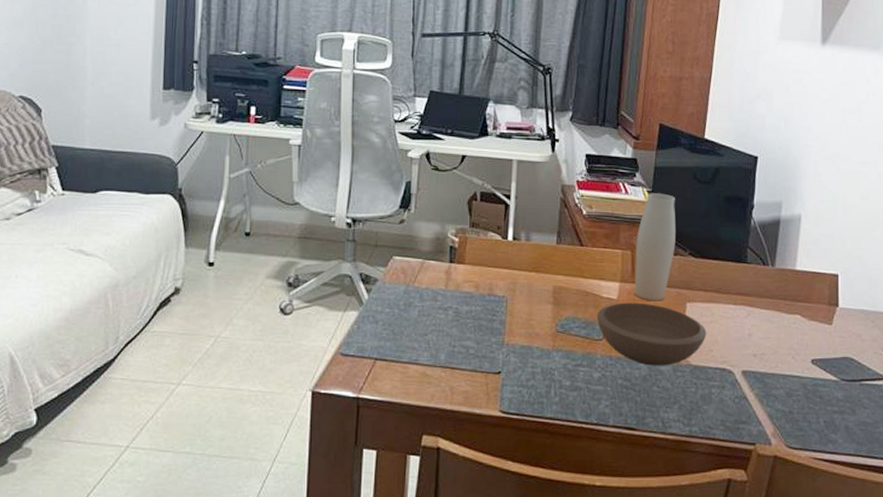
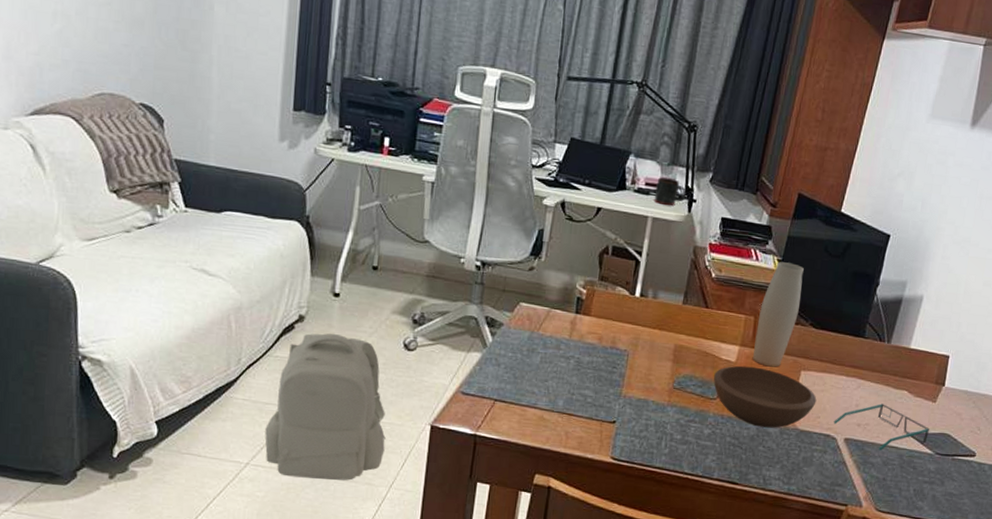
backpack: none [144,304,267,458] -> present [265,333,386,481]
mug: none [517,121,548,147] -> present [654,177,687,205]
glasses: none [728,331,830,382] -> present [833,404,929,452]

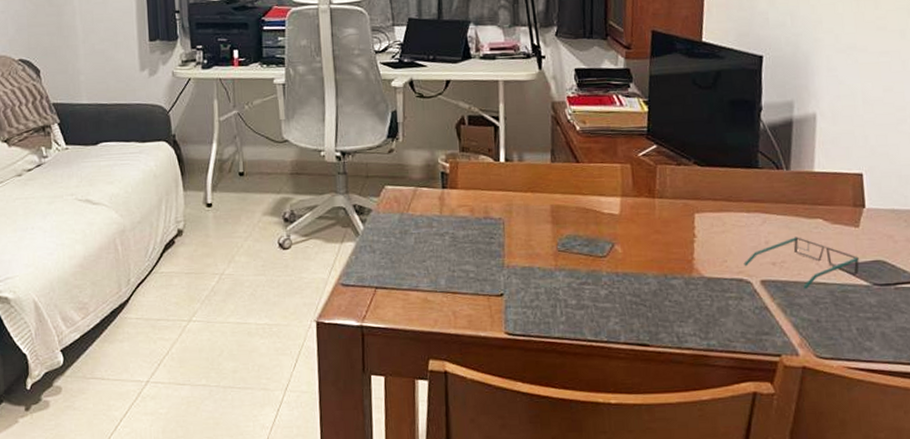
backpack: present [265,333,386,481] -> none [160,243,275,390]
mug: present [654,177,687,205] -> none [501,39,534,66]
bowl: present [713,365,817,428] -> none [599,216,719,280]
vase: present [752,262,804,367] -> none [635,102,679,214]

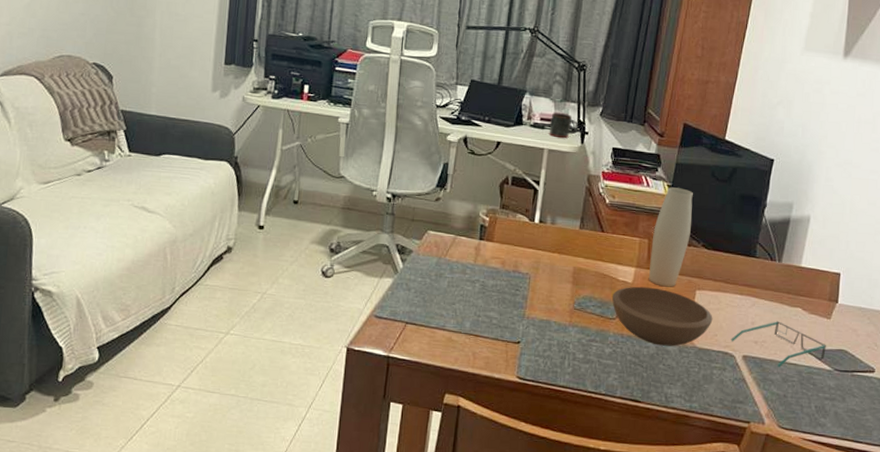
mug: none [501,39,534,66] -> present [549,112,579,138]
bowl: none [599,216,719,280] -> present [612,286,713,347]
vase: none [635,102,679,214] -> present [648,187,693,287]

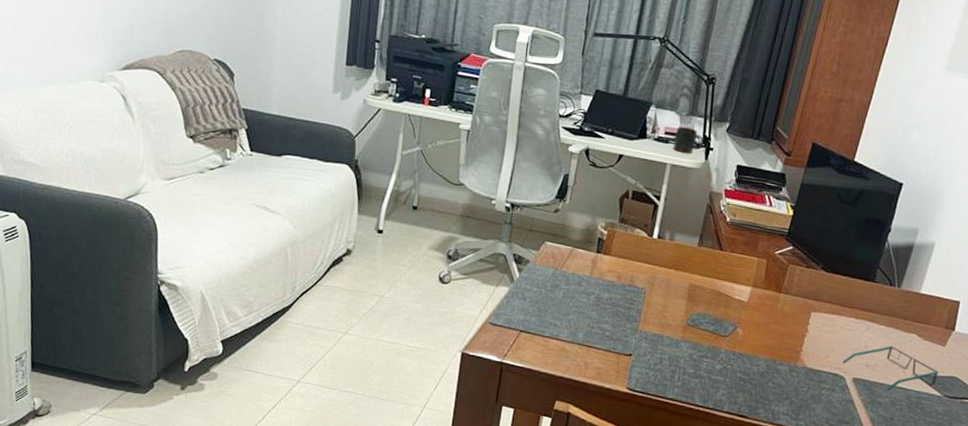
bowl: present [612,286,713,347] -> none [726,305,826,366]
vase: present [648,187,693,287] -> none [764,208,816,308]

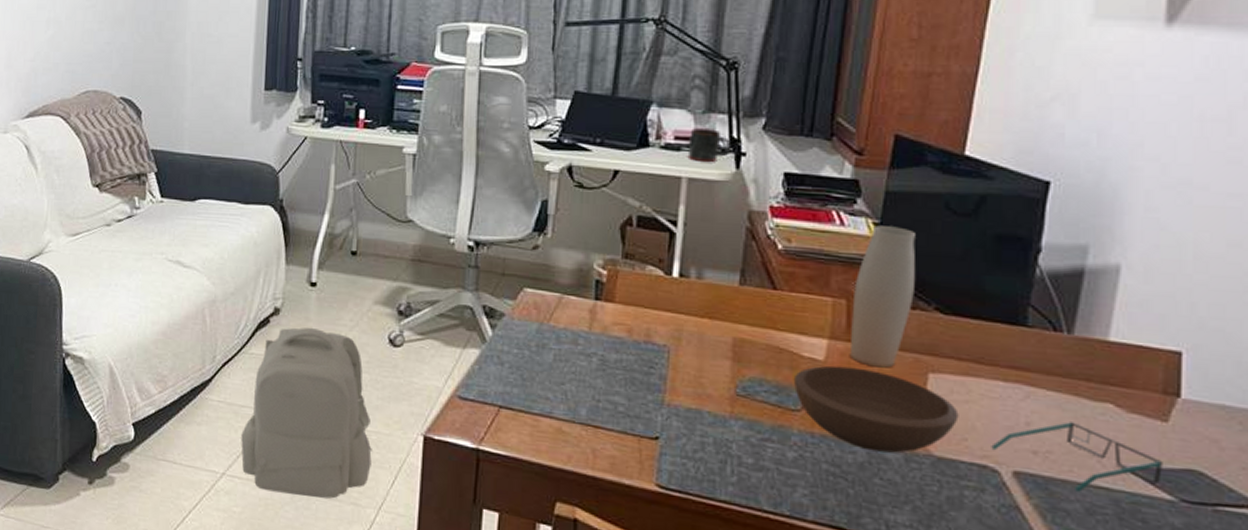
backpack: none [314,266,421,400] -> present [241,327,372,499]
bowl: none [726,305,826,366] -> present [794,365,959,453]
vase: none [764,208,816,308] -> present [849,225,915,368]

